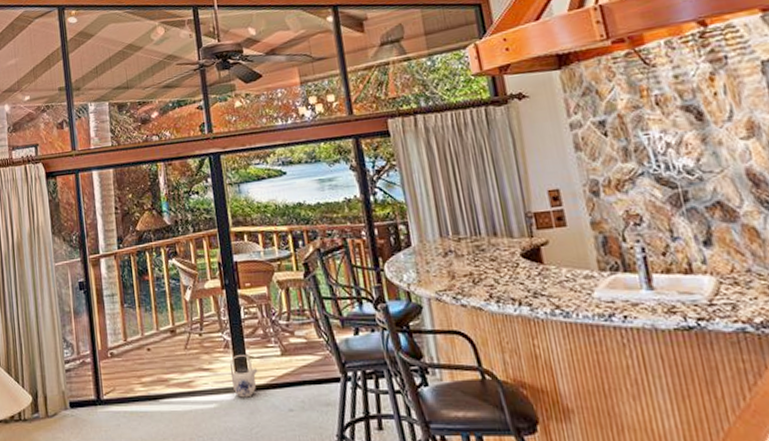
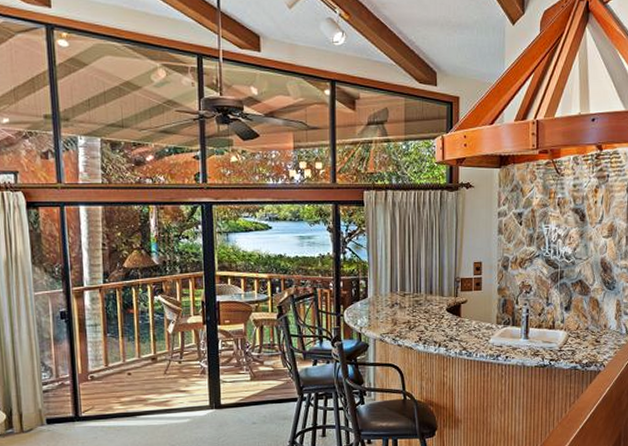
teapot: present [230,355,258,398] -> none [204,380,229,414]

